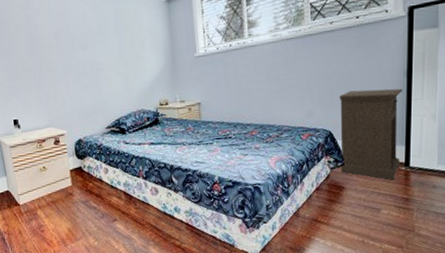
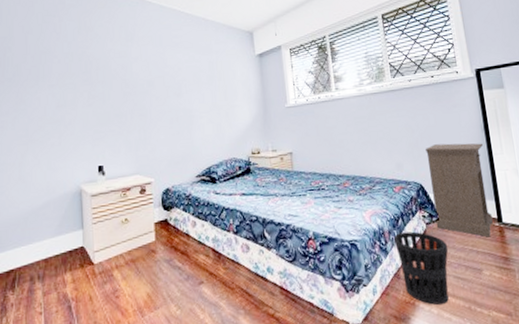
wastebasket: none [297,175,350,239] -> present [394,231,449,305]

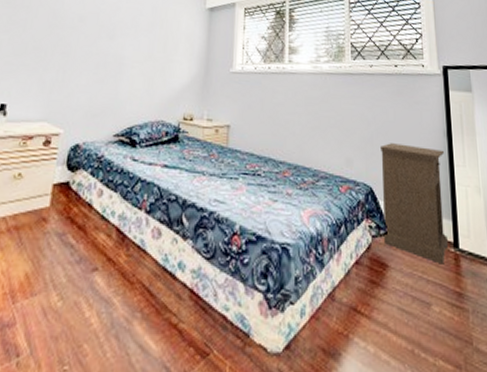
wastebasket: present [394,231,449,305] -> none [334,242,395,341]

